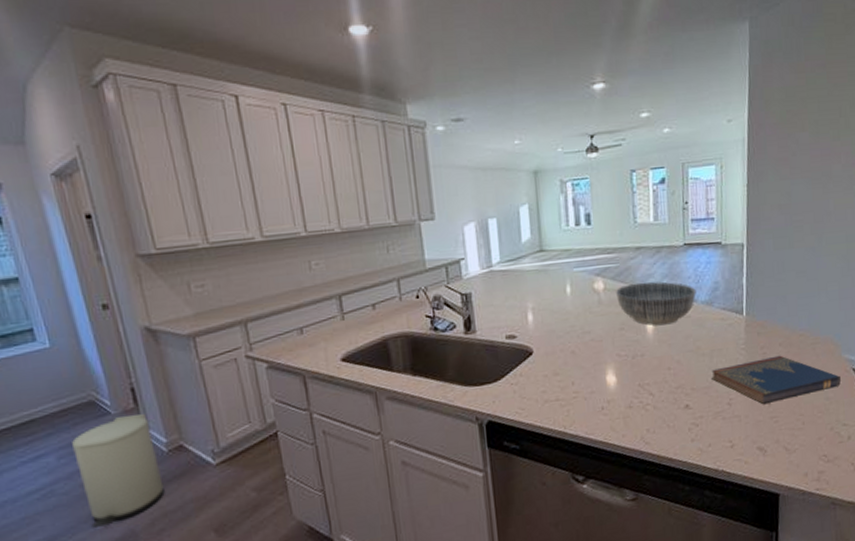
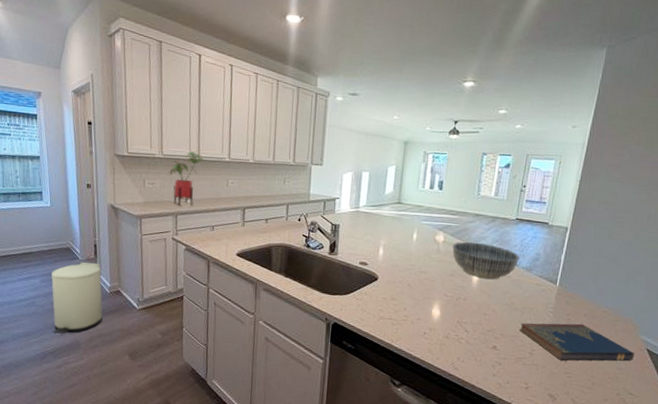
house plant: none [223,231,273,310] -> present [169,151,205,206]

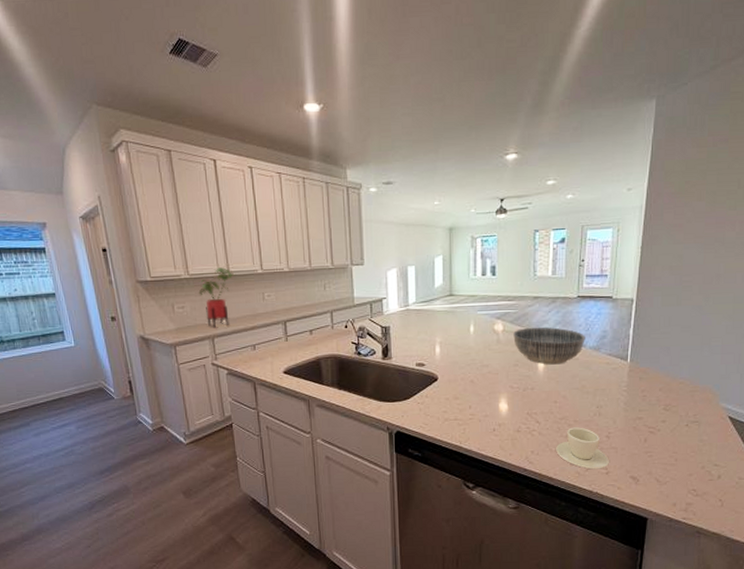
pedal bin: present [51,262,103,335] -> none [87,401,149,482]
teacup: none [480,340,531,384] -> present [556,427,610,470]
hardcover book: present [519,323,634,361] -> none [593,399,716,439]

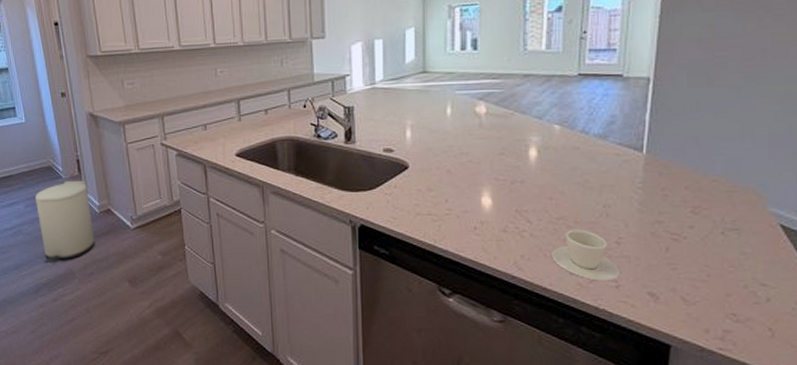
pedal bin: none [87,401,149,482] -> present [35,181,95,264]
house plant: present [198,267,236,328] -> none [149,41,188,106]
bowl: present [513,327,585,365] -> none [499,109,588,154]

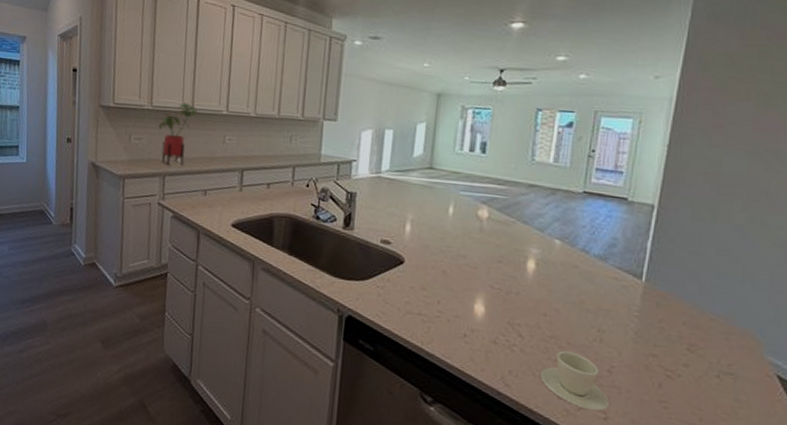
pedal bin: present [35,181,95,264] -> none [18,228,77,312]
house plant: none [149,41,188,106] -> present [158,103,200,166]

